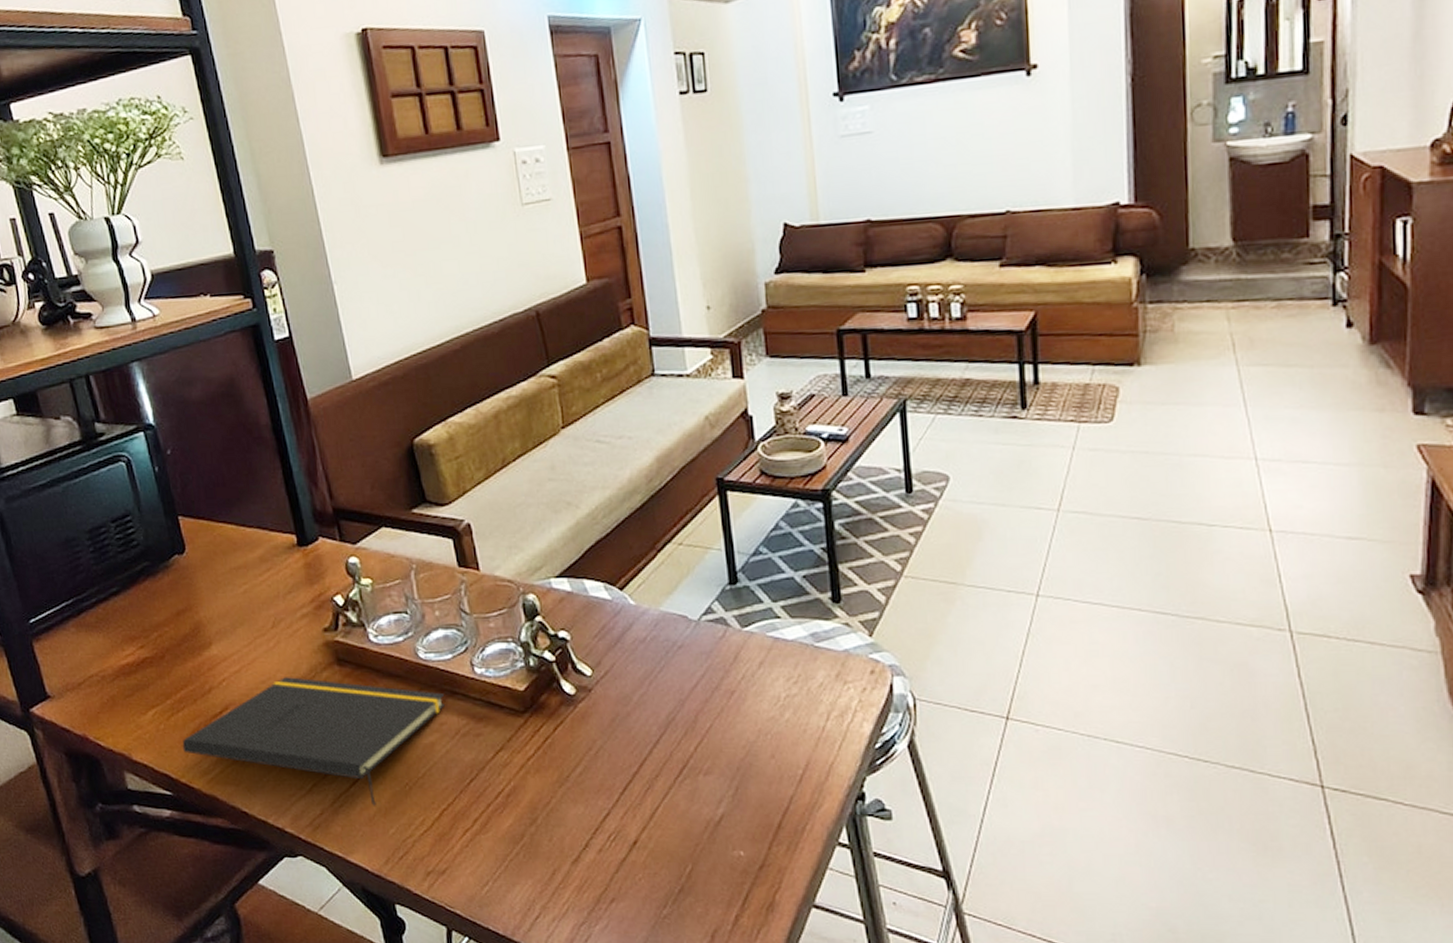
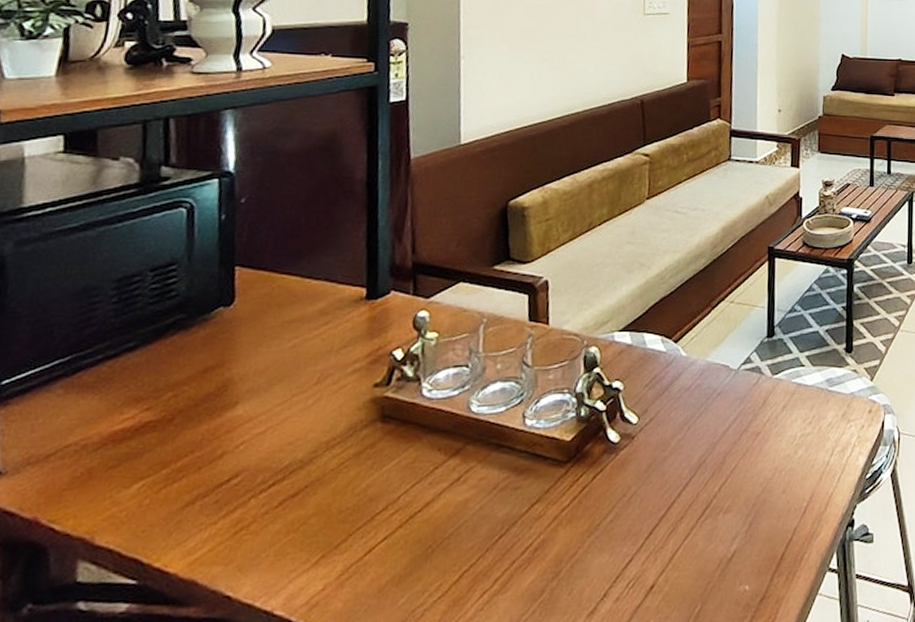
notepad: present [182,677,445,806] -> none [166,436,489,575]

